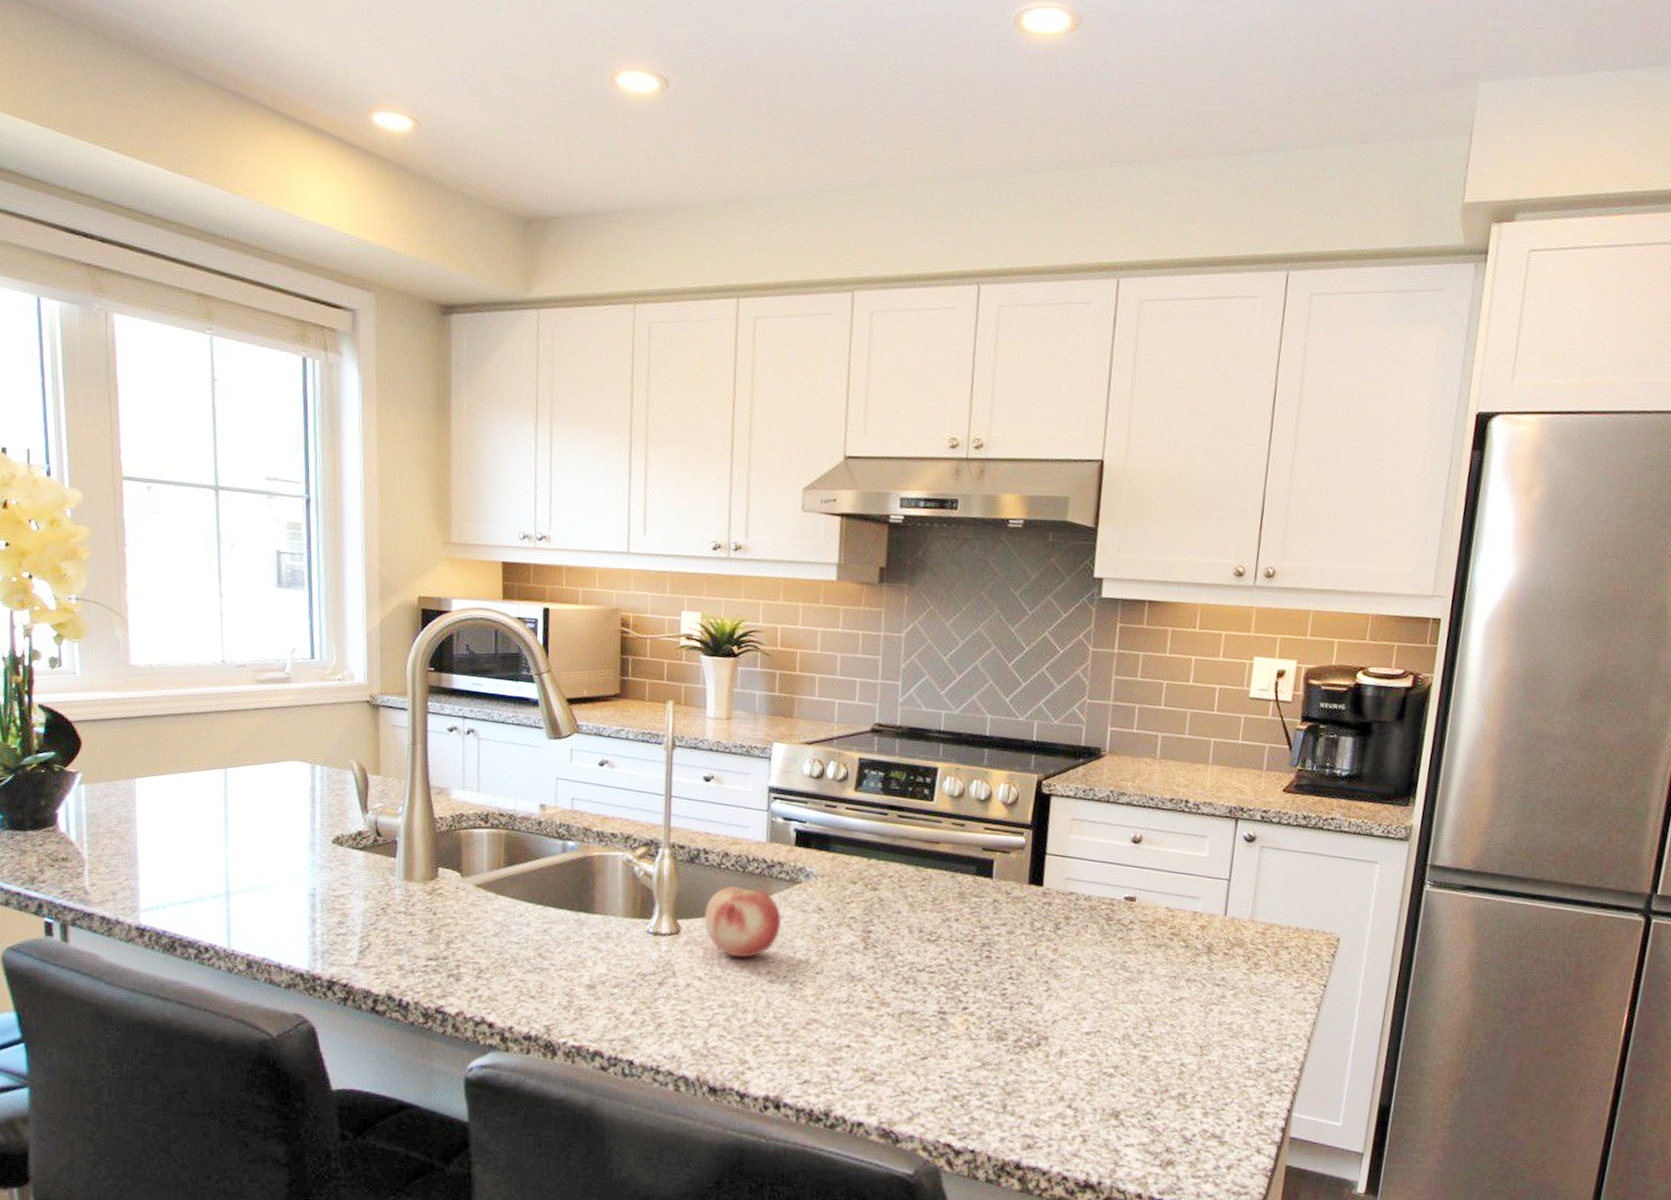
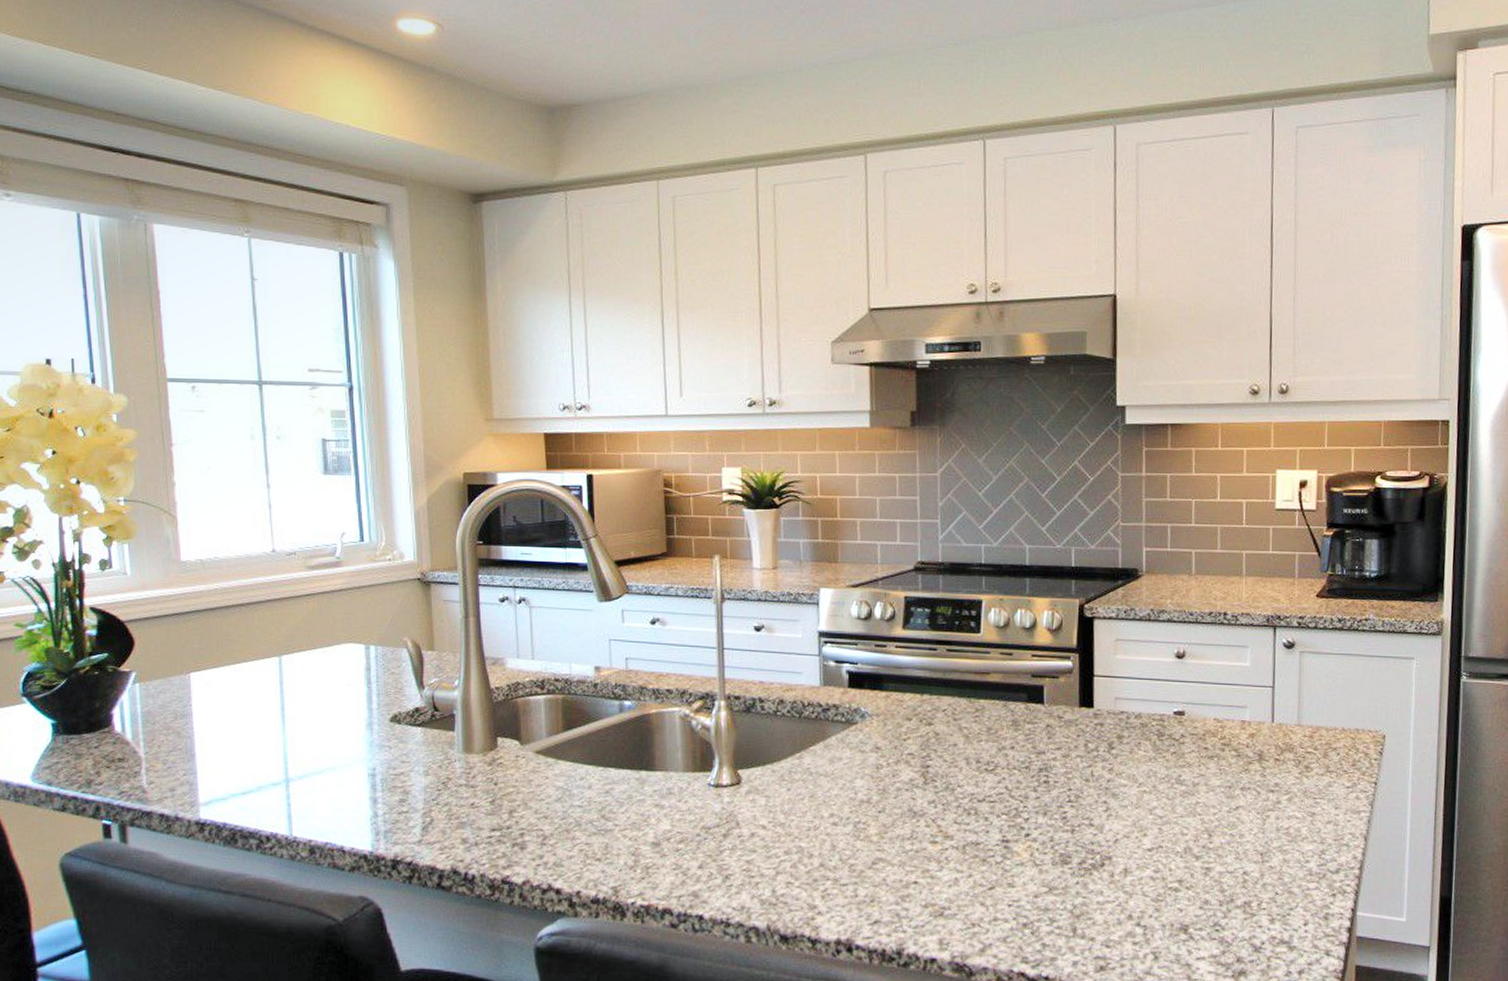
fruit: present [704,885,782,958] -> none [764,732,841,803]

